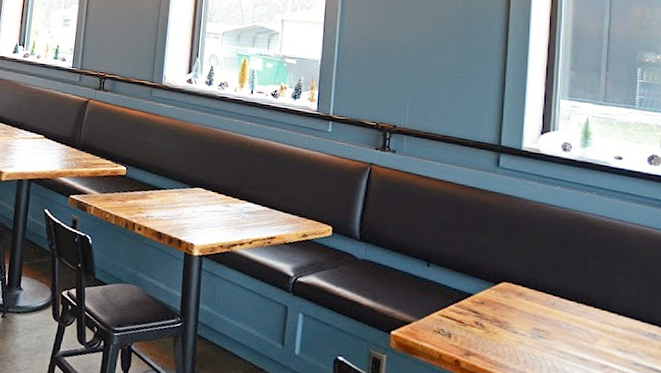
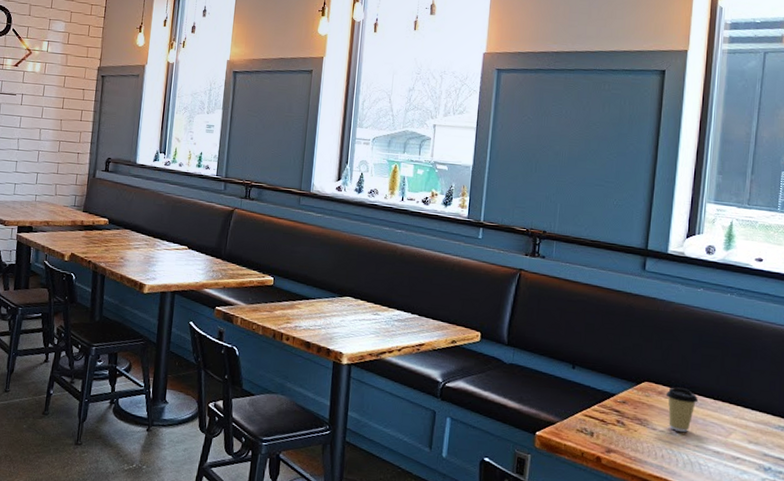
coffee cup: none [526,288,561,337] -> present [665,387,699,432]

